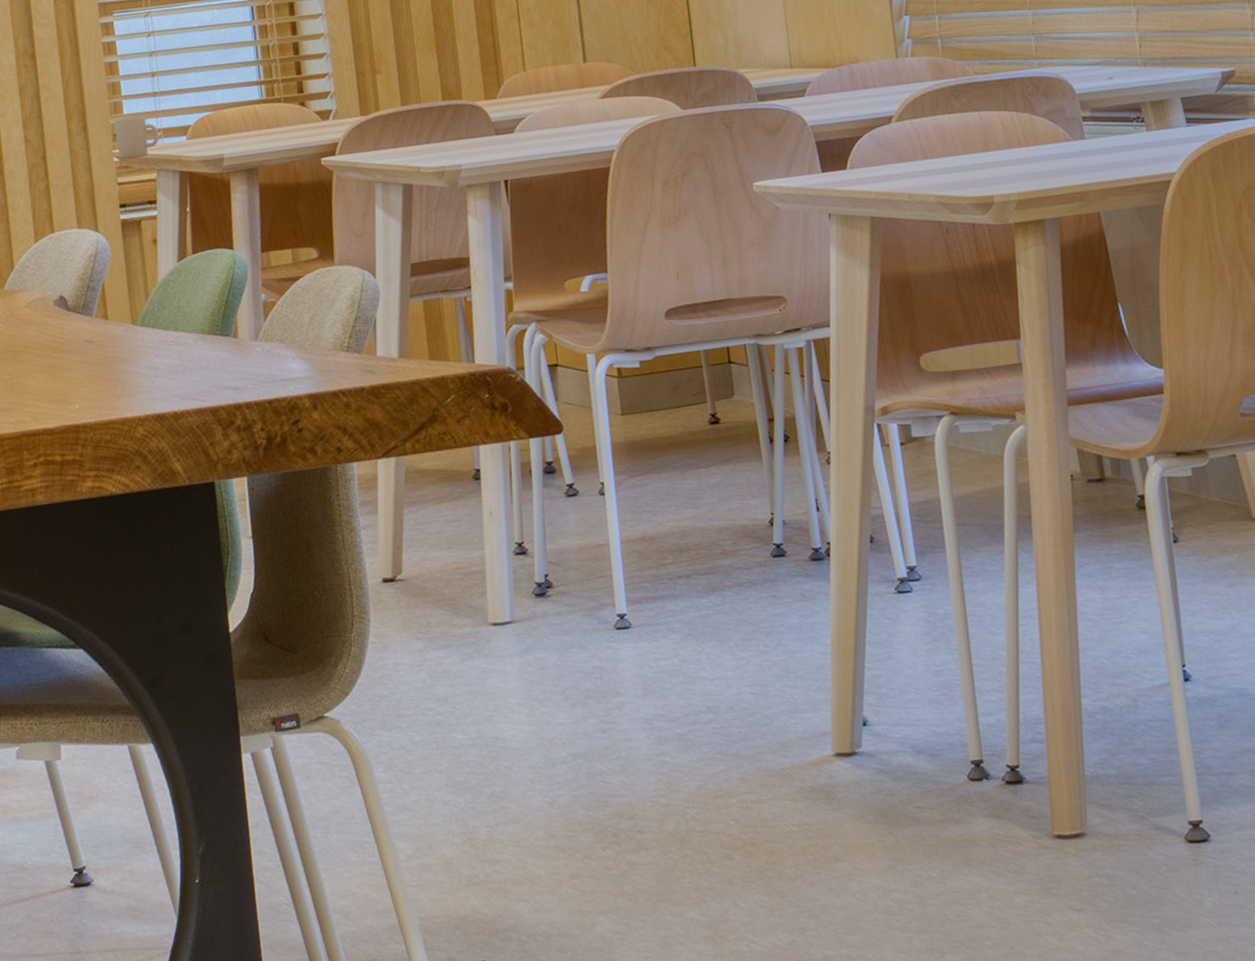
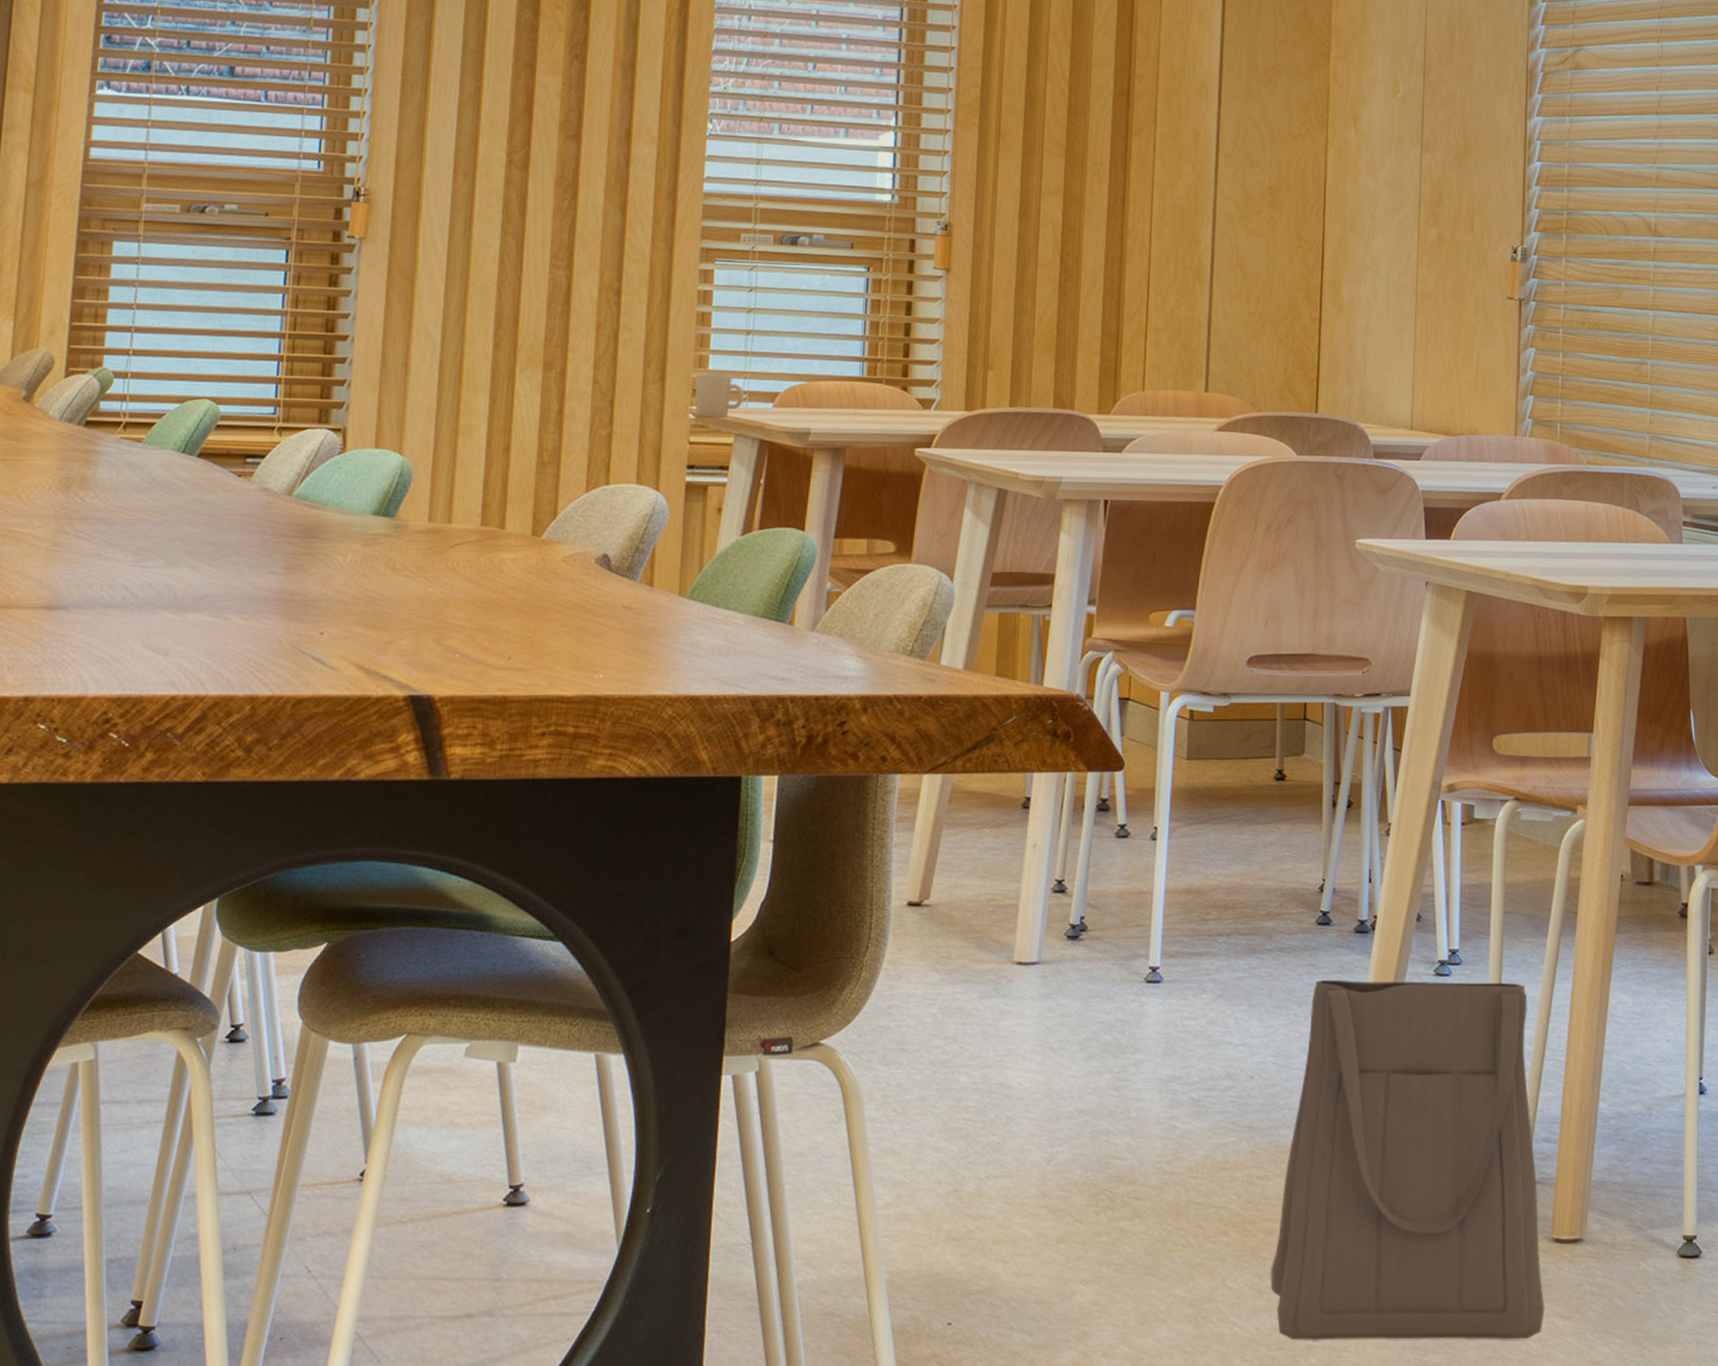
shopping bag: none [778,592,1057,952] -> present [1270,979,1545,1340]

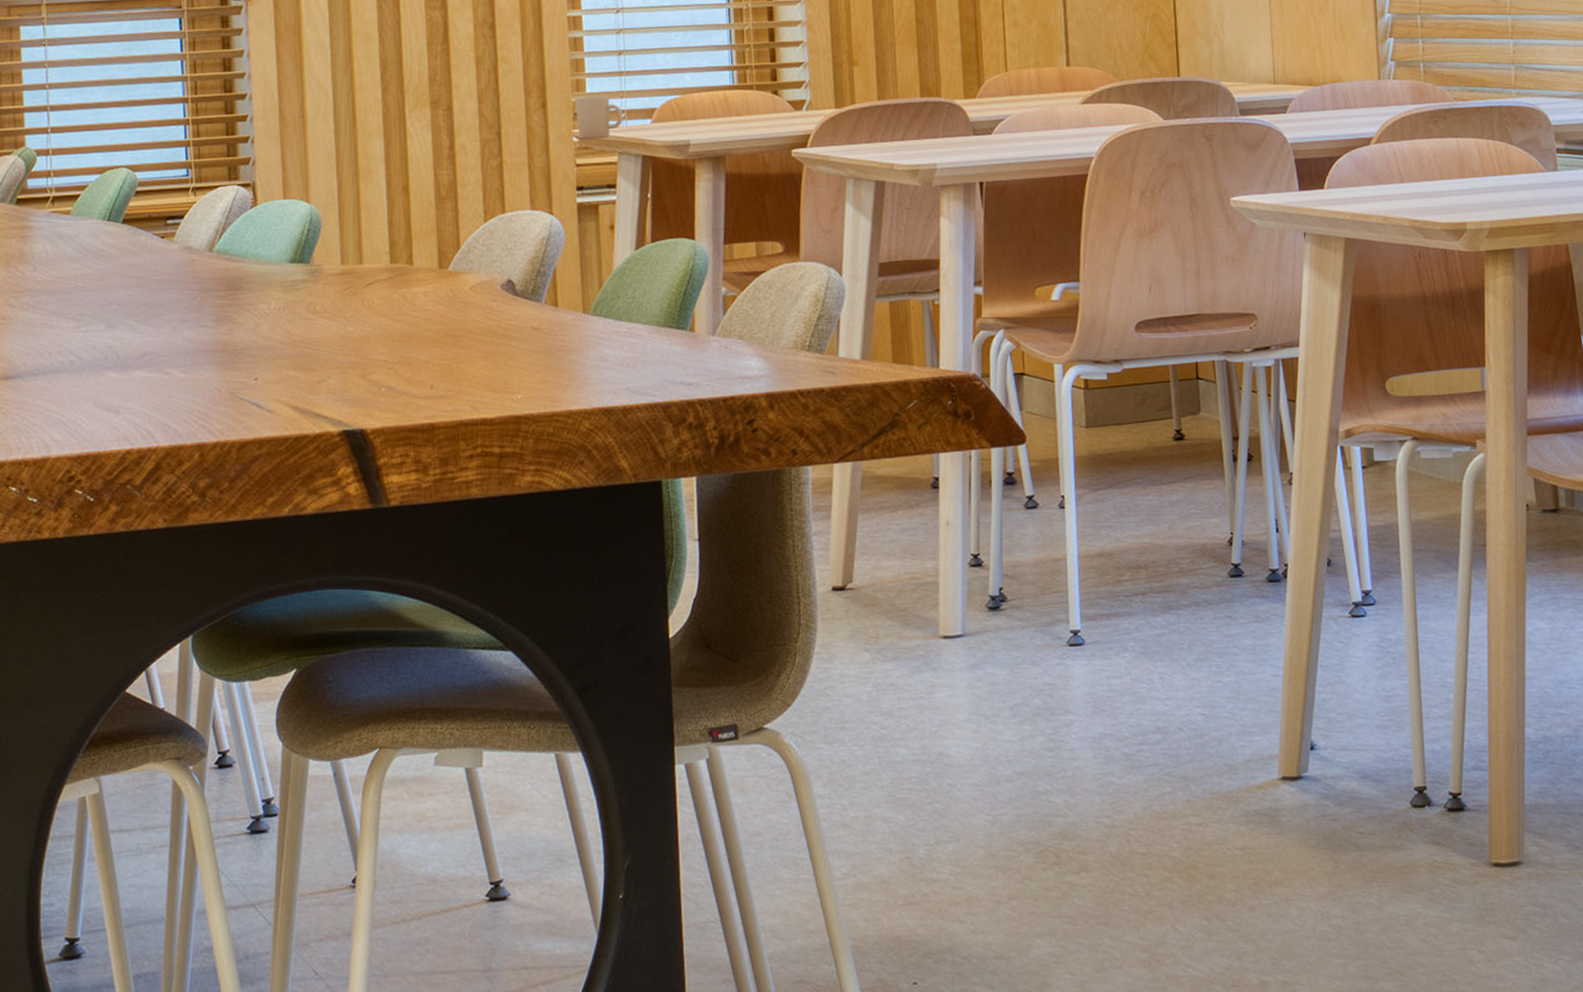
shopping bag: present [1270,979,1545,1340] -> none [1218,618,1490,978]

